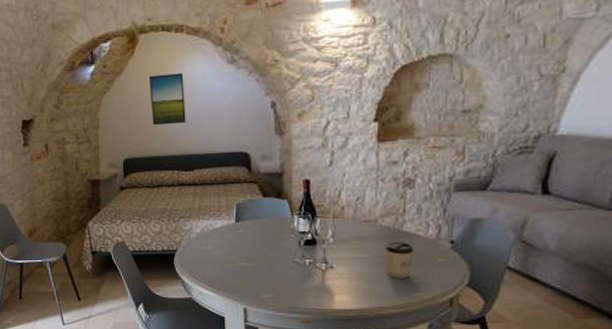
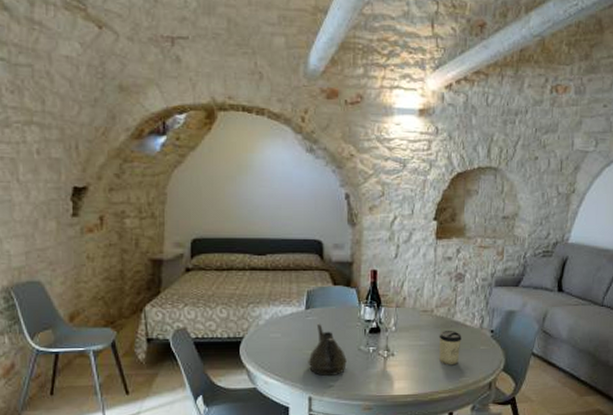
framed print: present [149,72,186,125] -> none [226,154,262,207]
teapot: none [241,235,281,288] -> present [308,323,347,376]

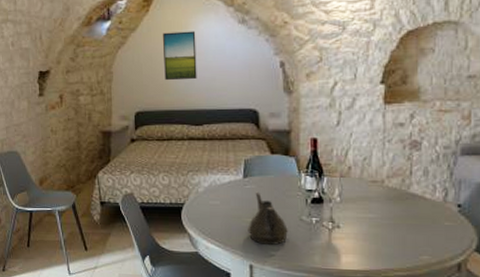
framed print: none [226,154,262,207] -> present [163,31,197,81]
cup: present [439,330,462,366] -> none [392,202,420,242]

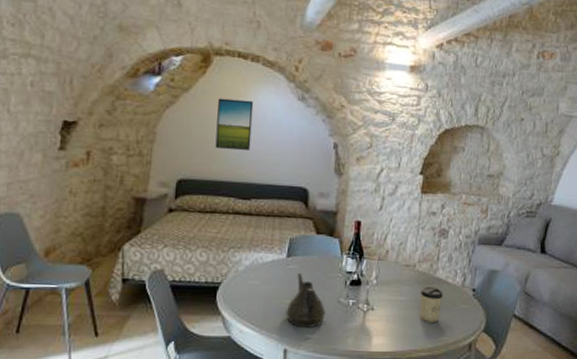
cup: none [392,202,420,242] -> present [419,286,443,324]

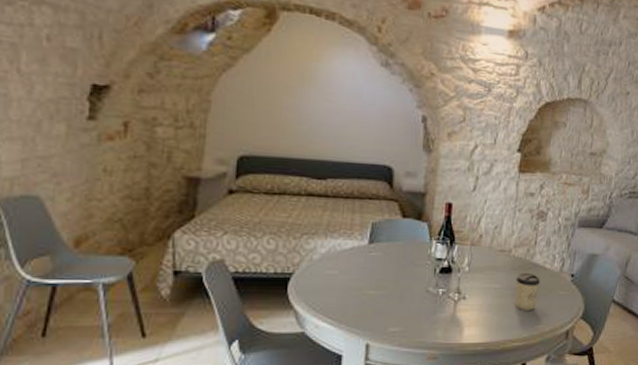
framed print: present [215,98,254,151] -> none [283,61,329,124]
teapot: present [285,272,326,328] -> none [367,260,412,320]

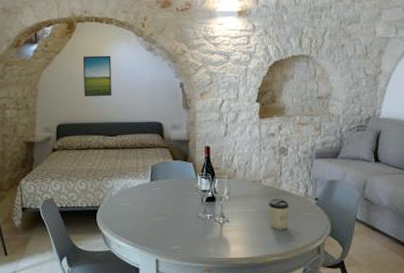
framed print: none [283,61,329,124] -> present [83,55,112,97]

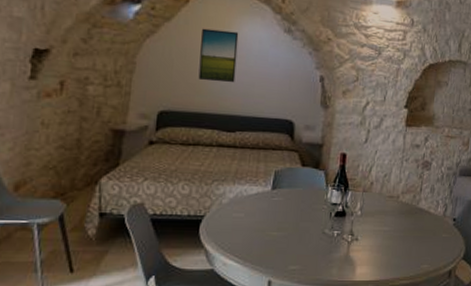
cup: present [268,198,289,231] -> none [402,216,425,252]

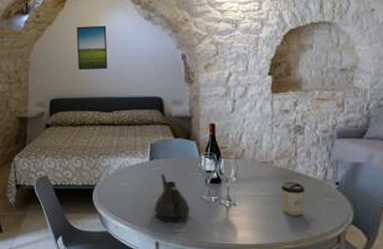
teapot: none [270,204,310,259] -> present [154,173,190,223]
cup: none [402,216,425,252] -> present [280,181,305,217]

